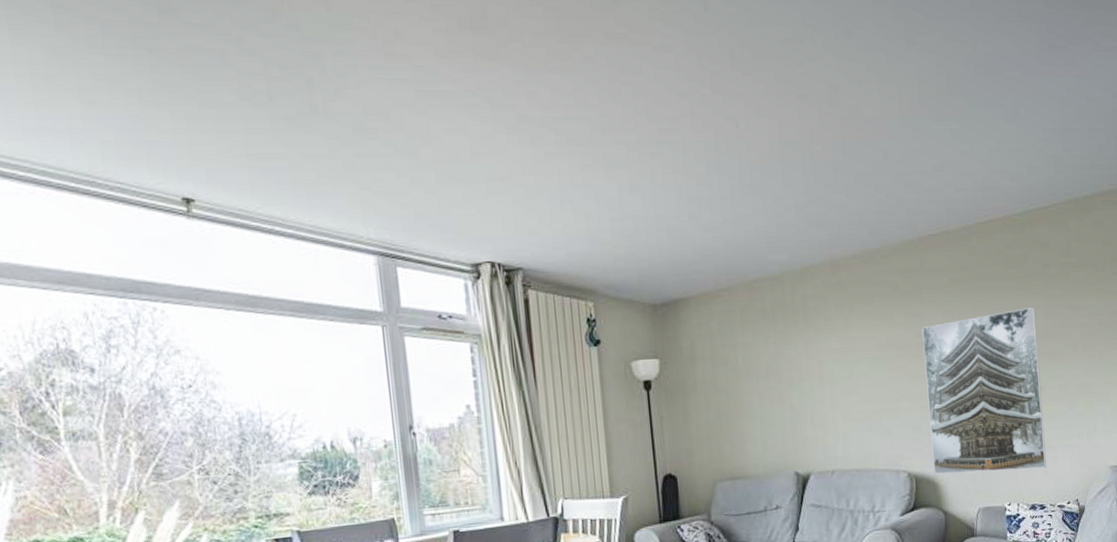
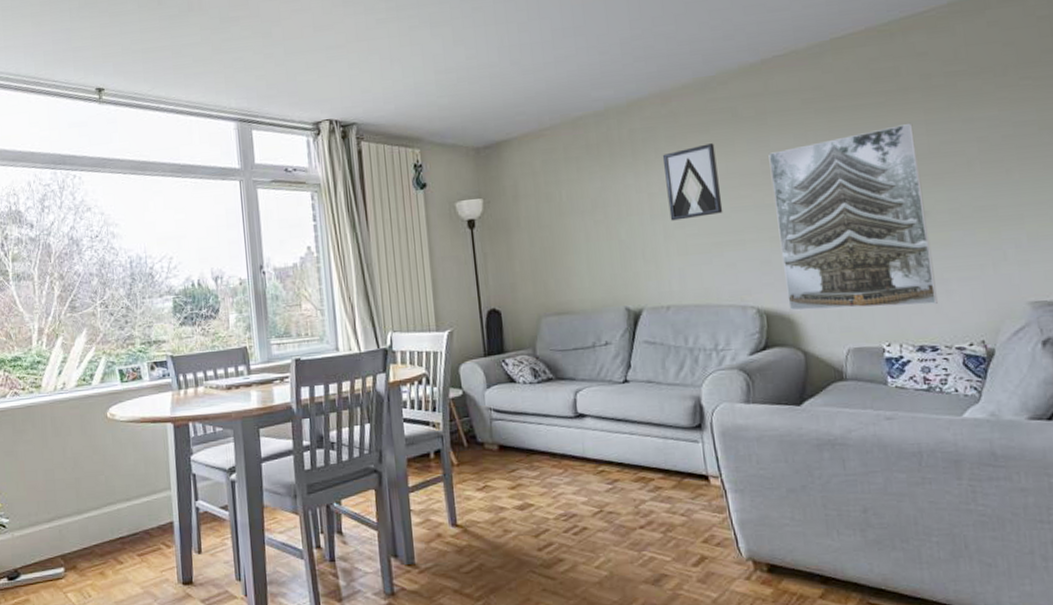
wall art: none [831,315,883,388] -> present [662,143,723,221]

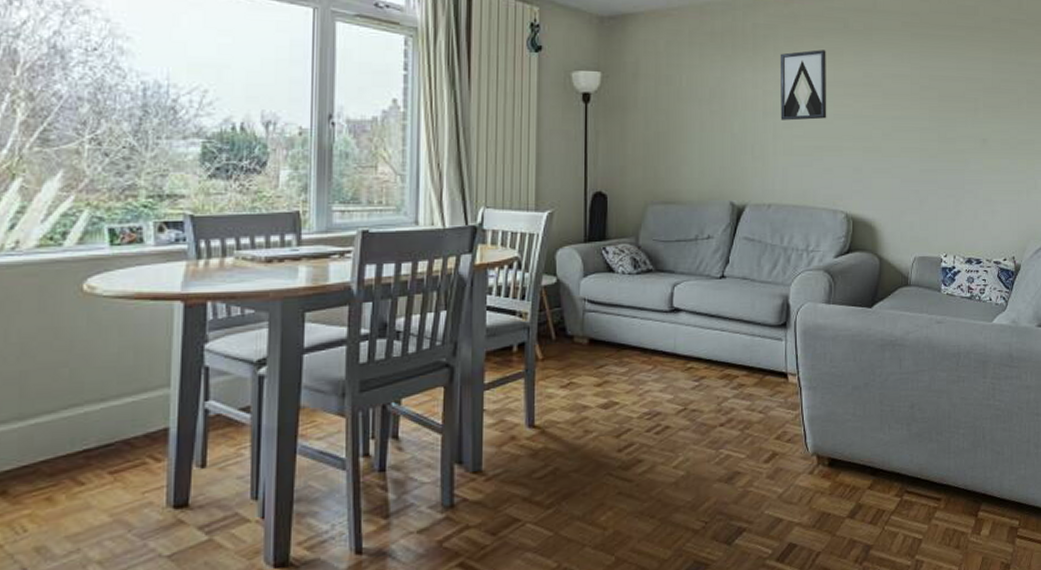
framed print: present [768,122,938,311] -> none [870,58,985,222]

